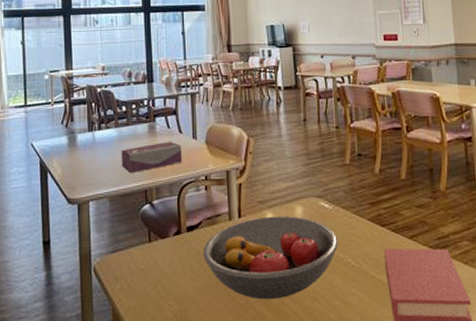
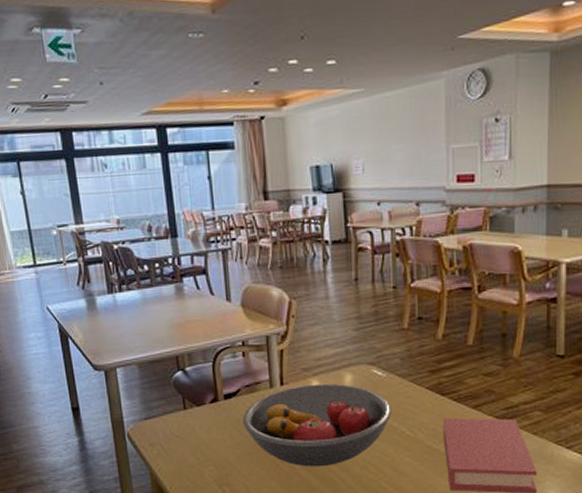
tissue box: present [121,141,182,173] -> none [146,303,215,338]

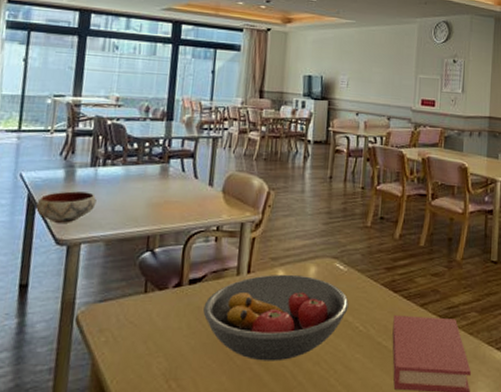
bowl: none [68,318,121,351] -> present [36,191,97,224]

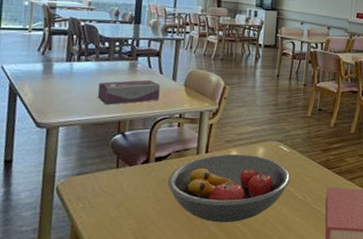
bowl: present [36,191,97,224] -> none [17,82,72,110]
tissue box: none [124,185,195,216] -> present [97,79,160,105]

